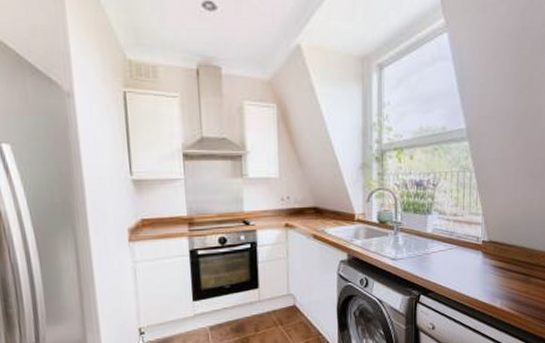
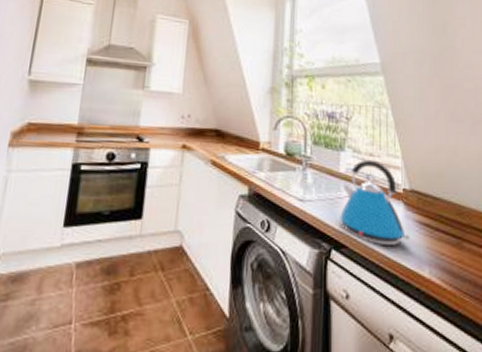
kettle: none [427,219,487,288] -> present [340,159,411,247]

